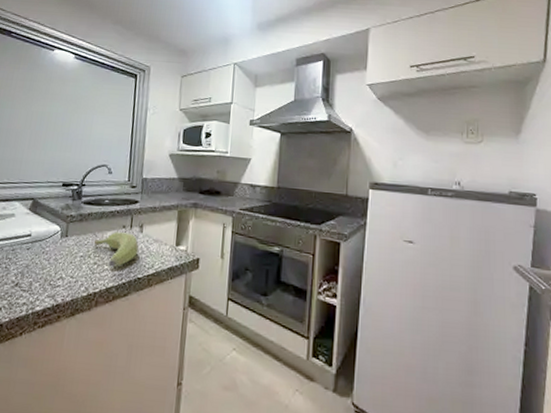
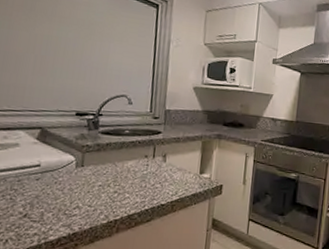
banana: present [93,232,139,267] -> none [113,161,162,195]

